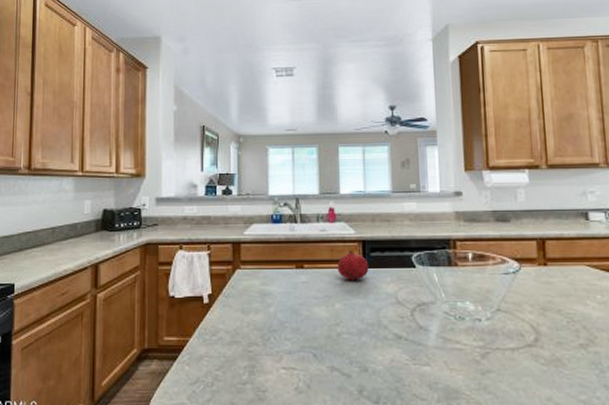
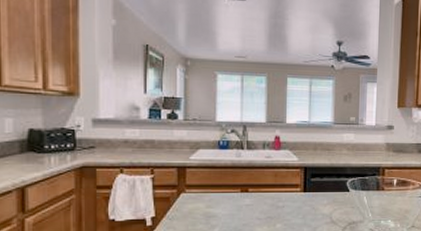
fruit: present [337,249,369,280] -> none [280,175,309,203]

